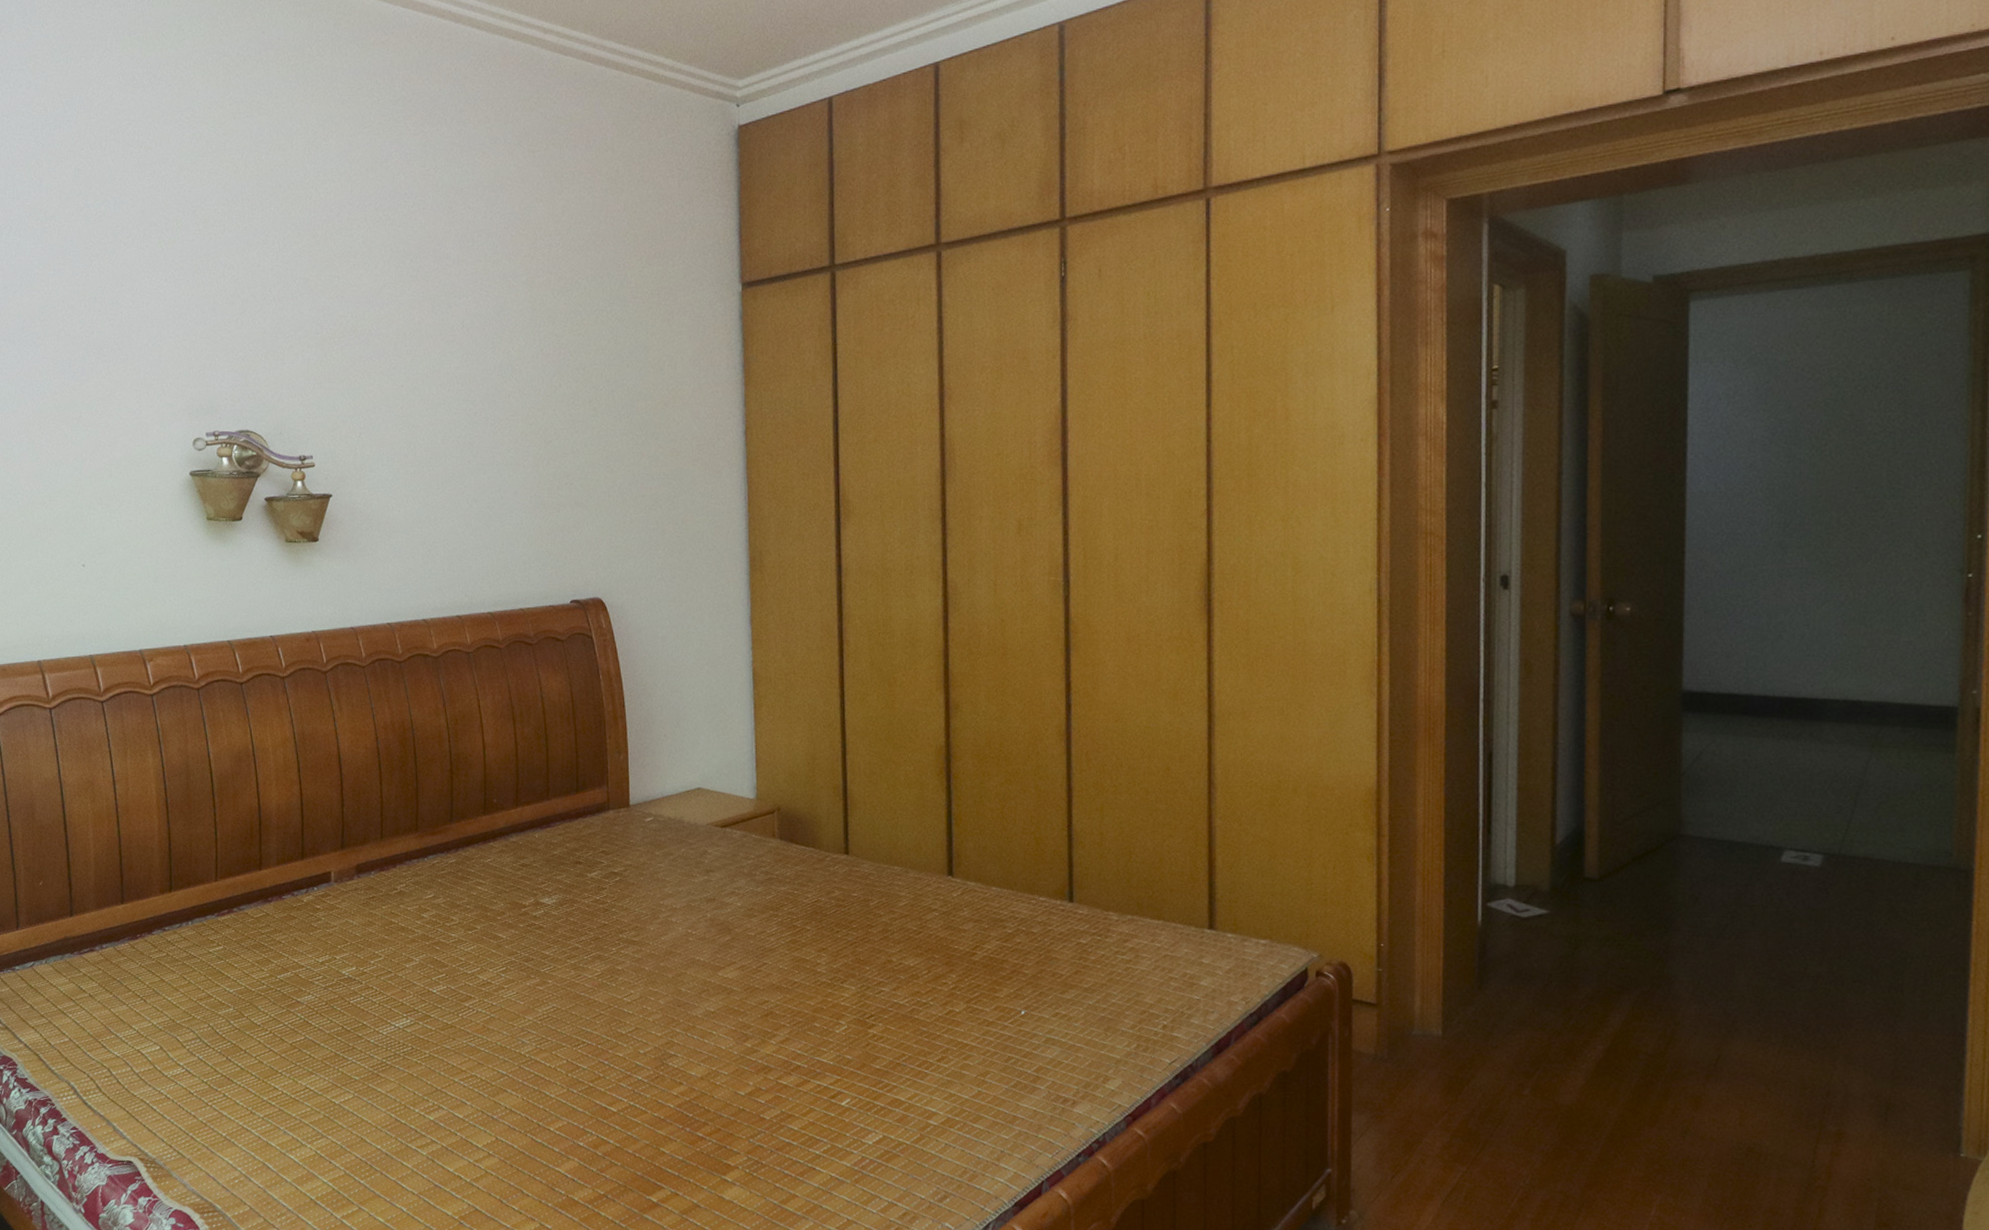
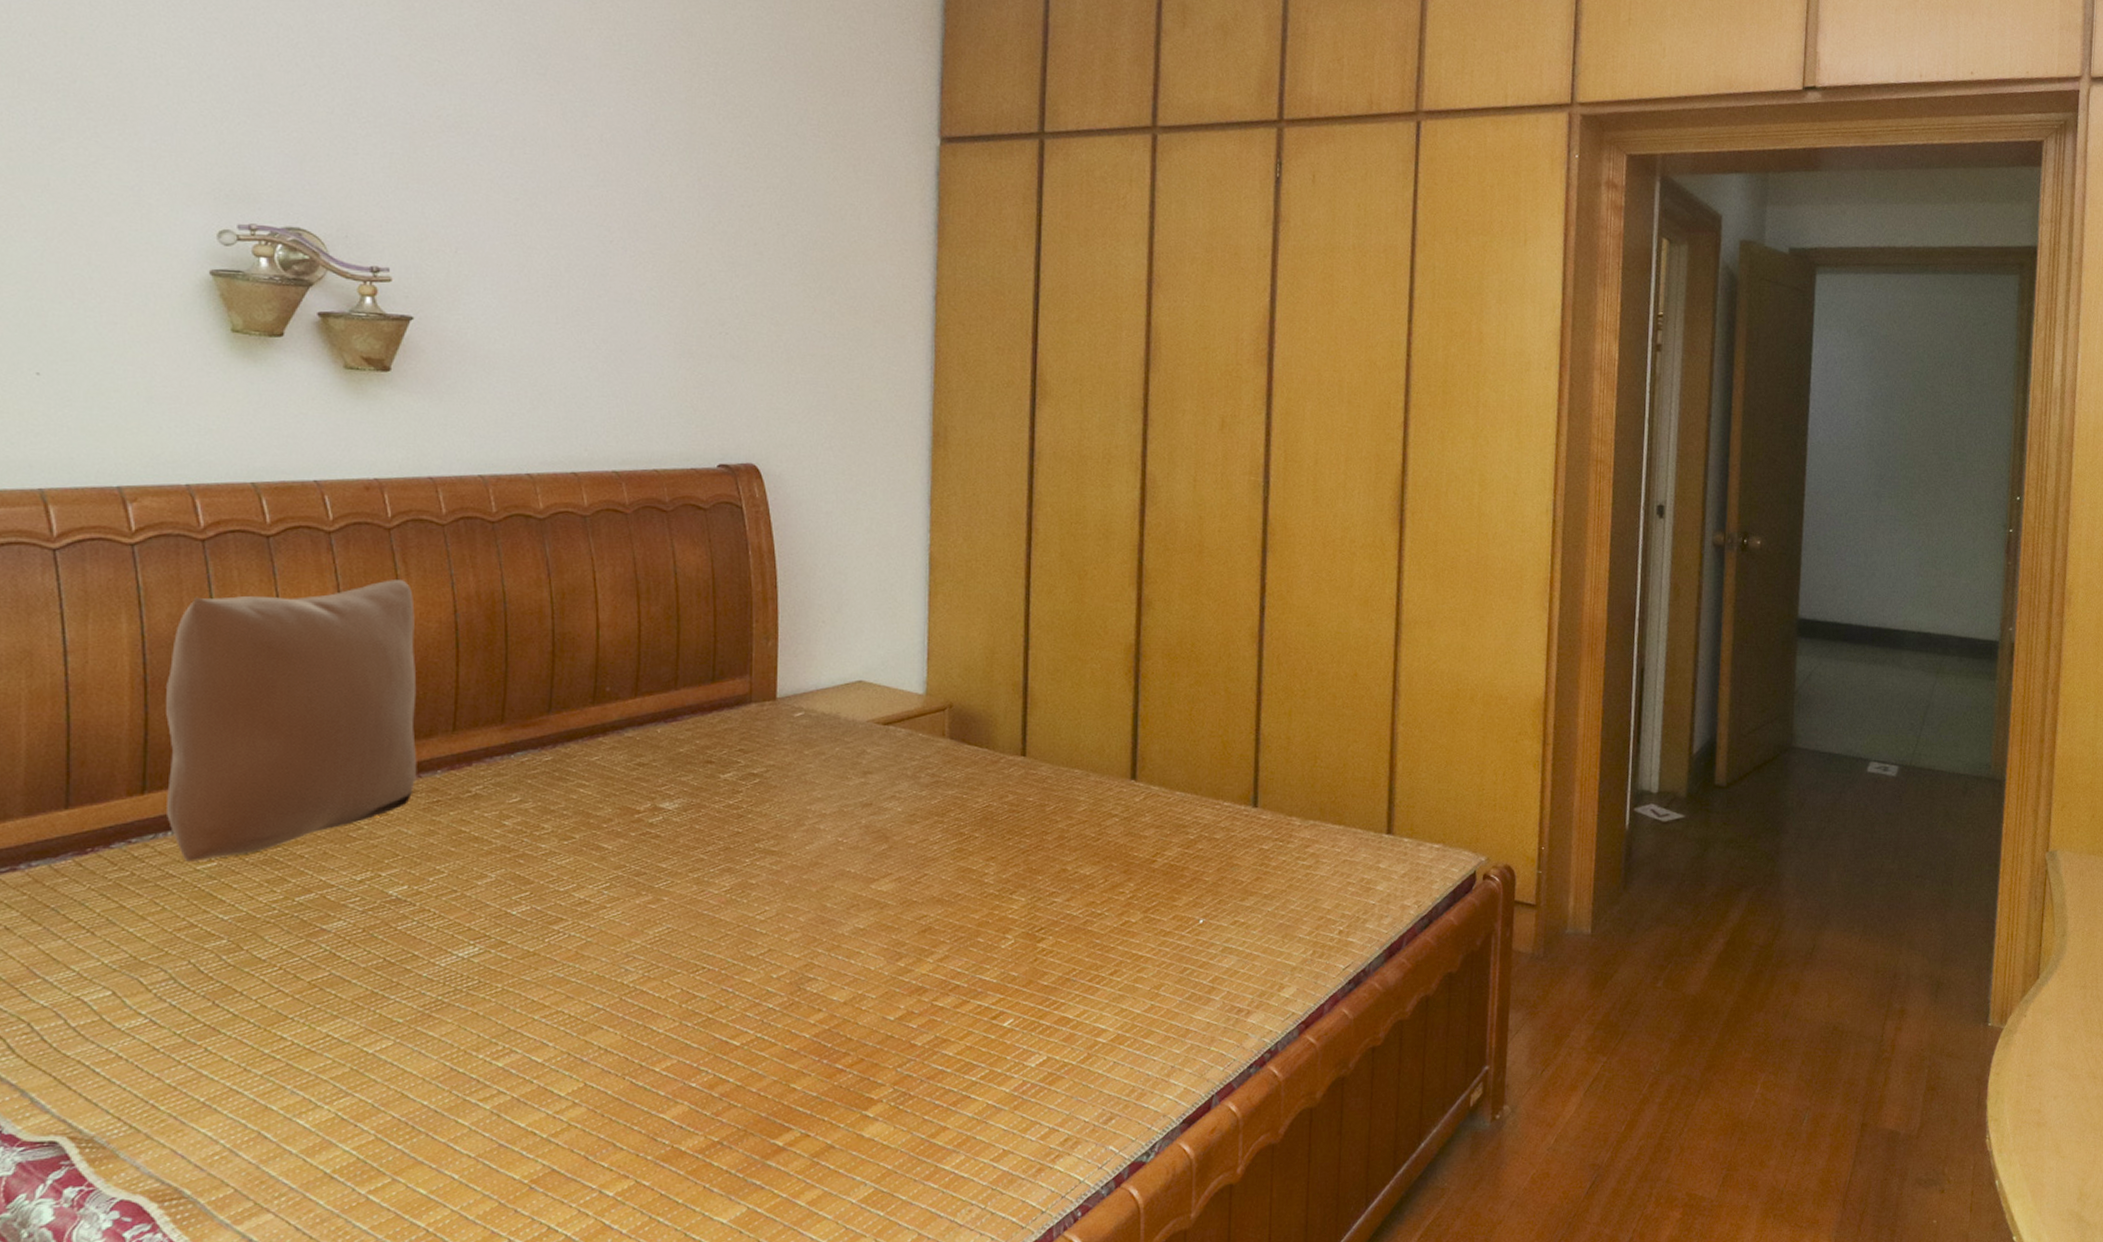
pillow: none [181,714,357,946] -> present [166,580,417,862]

